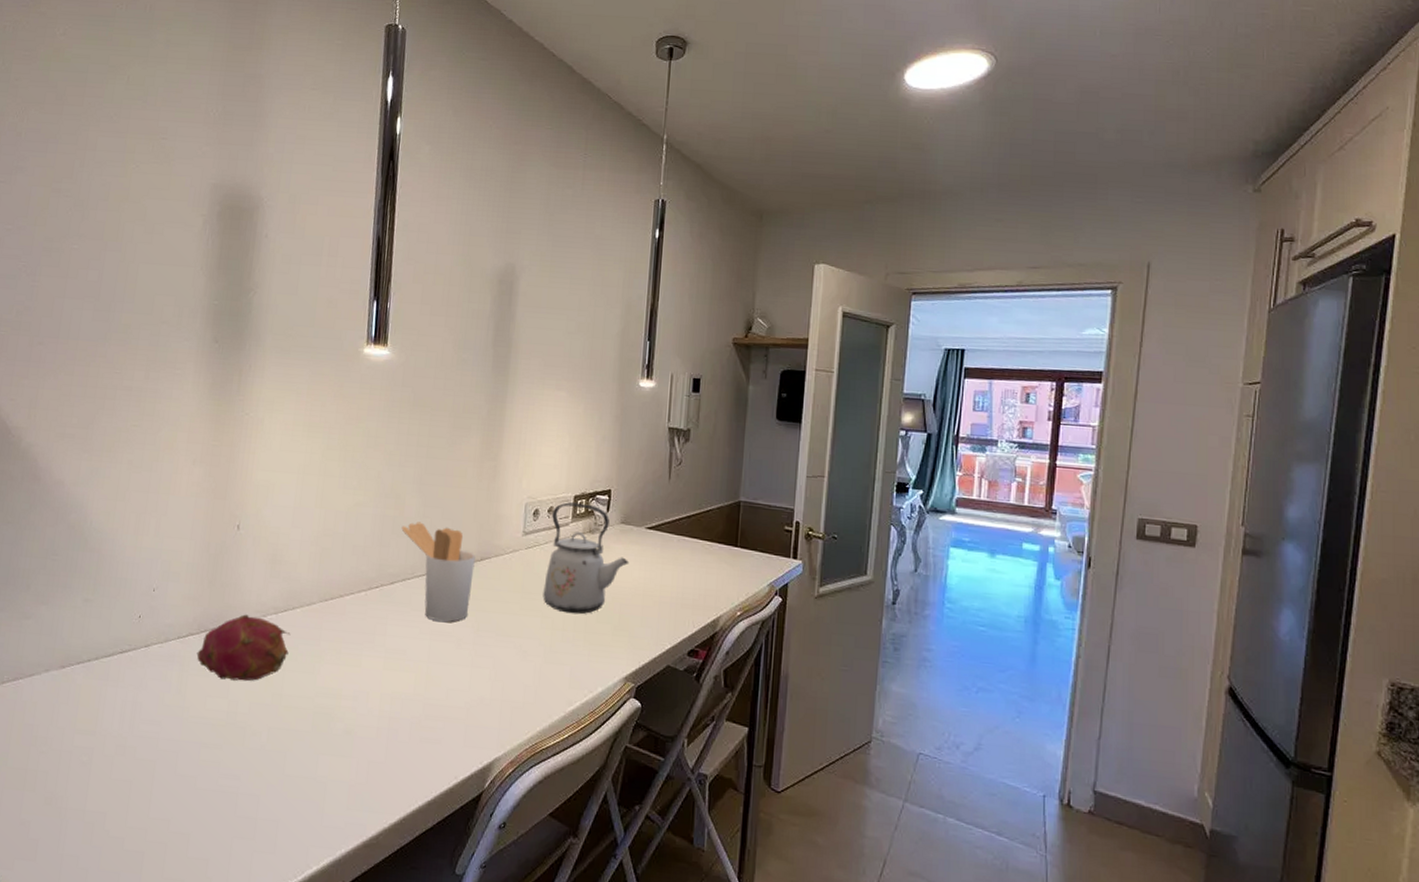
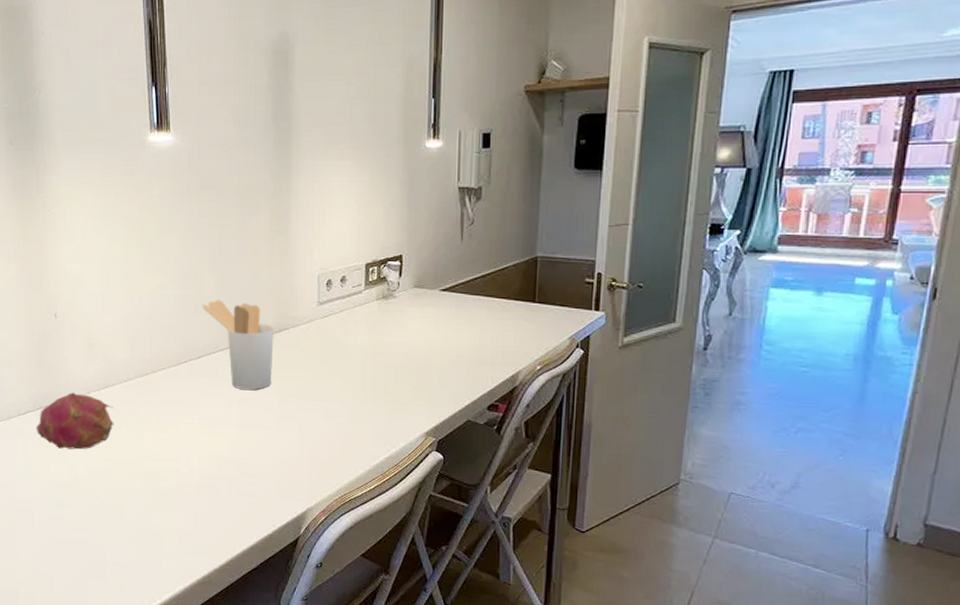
kettle: present [543,502,630,615] -> none [341,270,425,377]

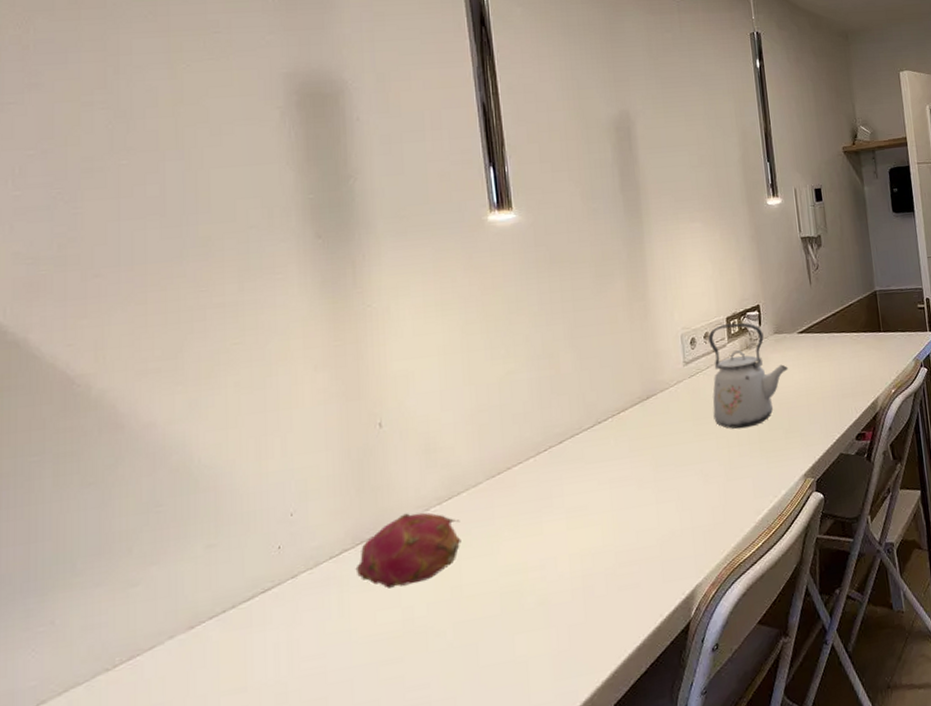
utensil holder: present [202,299,274,391] -> none [560,374,644,469]
kettle: none [341,270,425,377] -> present [708,322,789,429]

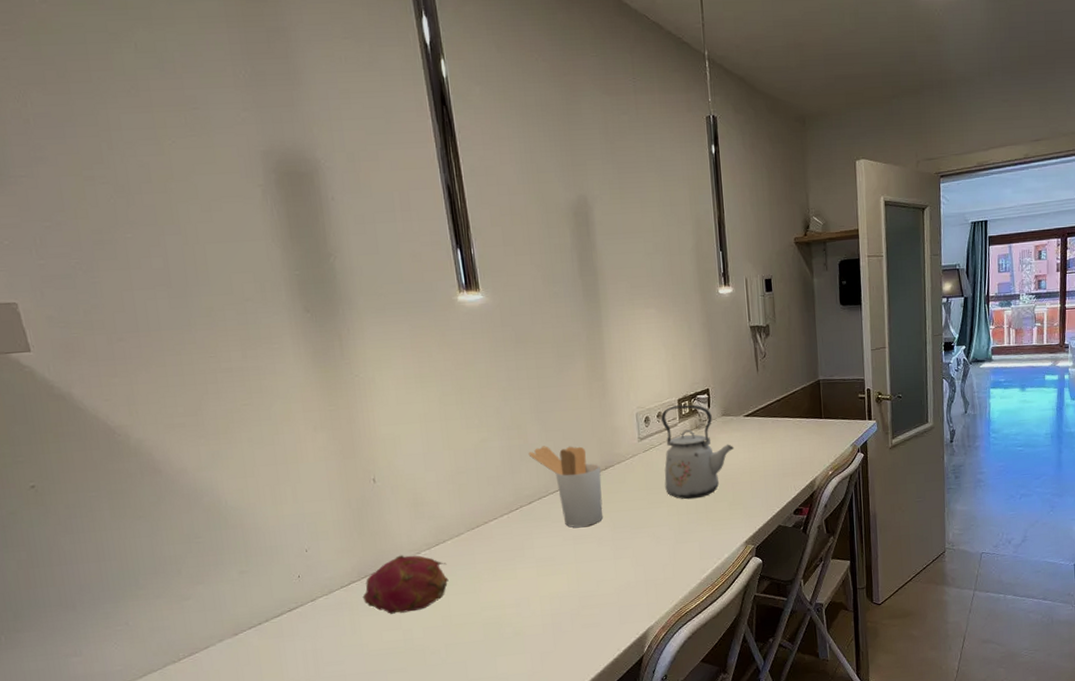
utensil holder: none [560,374,644,469] -> present [528,446,603,528]

